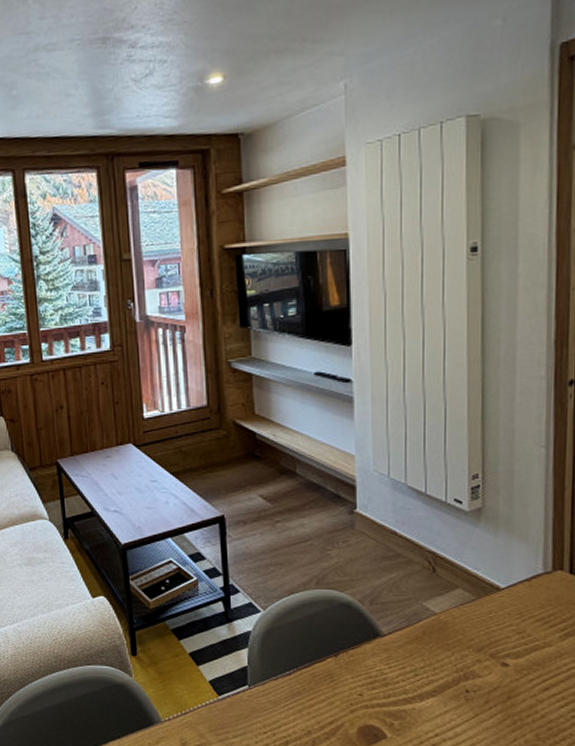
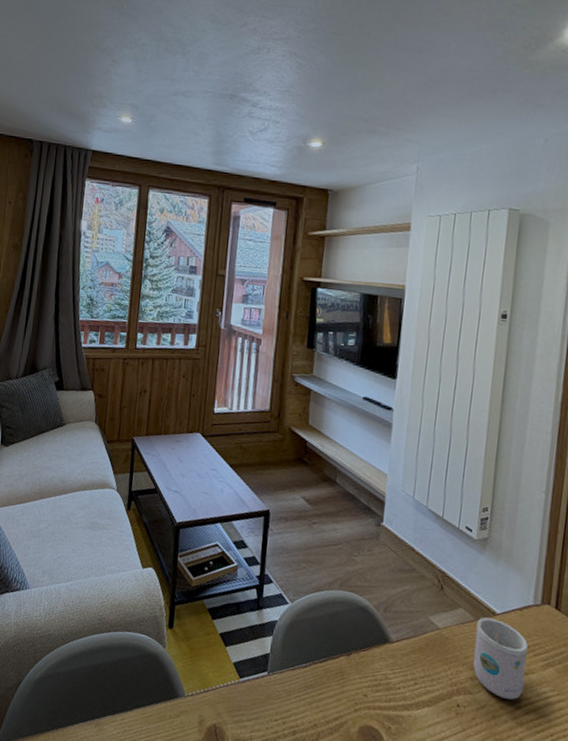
mug: none [479,594,542,677] -> present [473,617,528,700]

